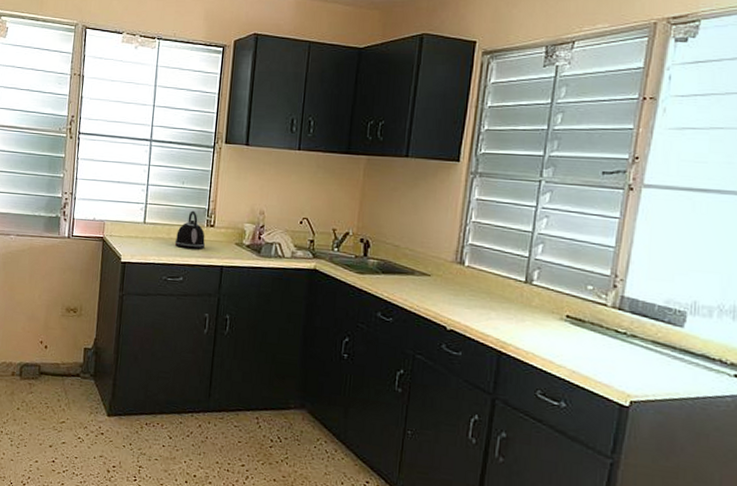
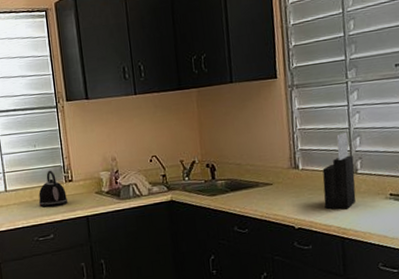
knife block: none [485,236,531,321] -> present [322,133,356,209]

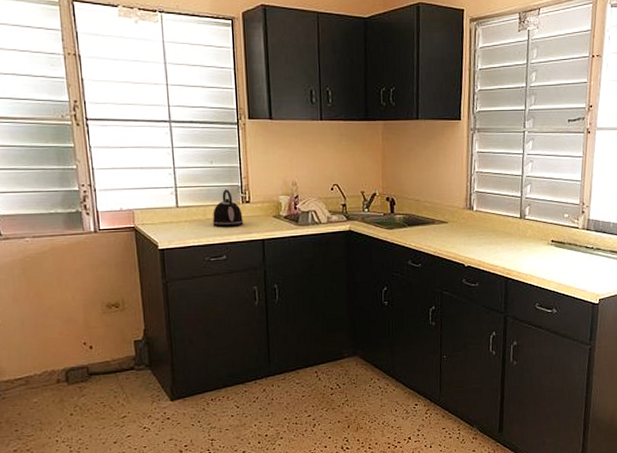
knife block: present [322,133,356,209] -> none [493,180,523,252]

